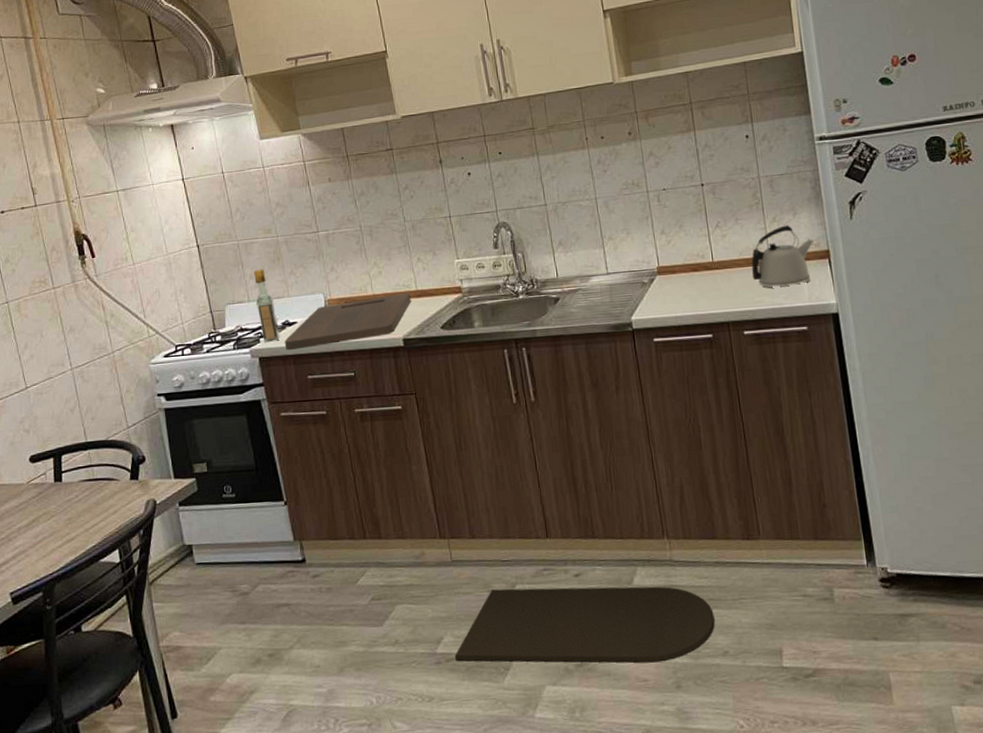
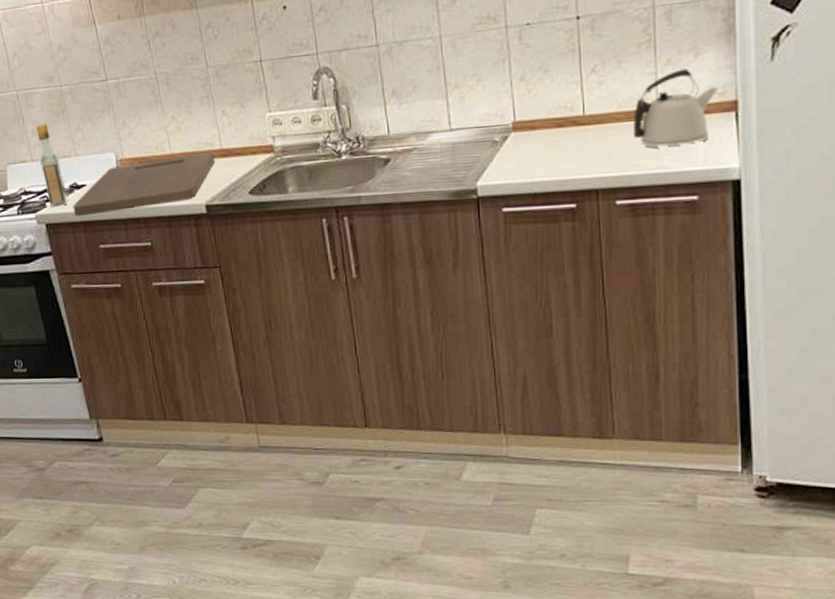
door mat: present [455,586,715,663] -> none [262,477,553,561]

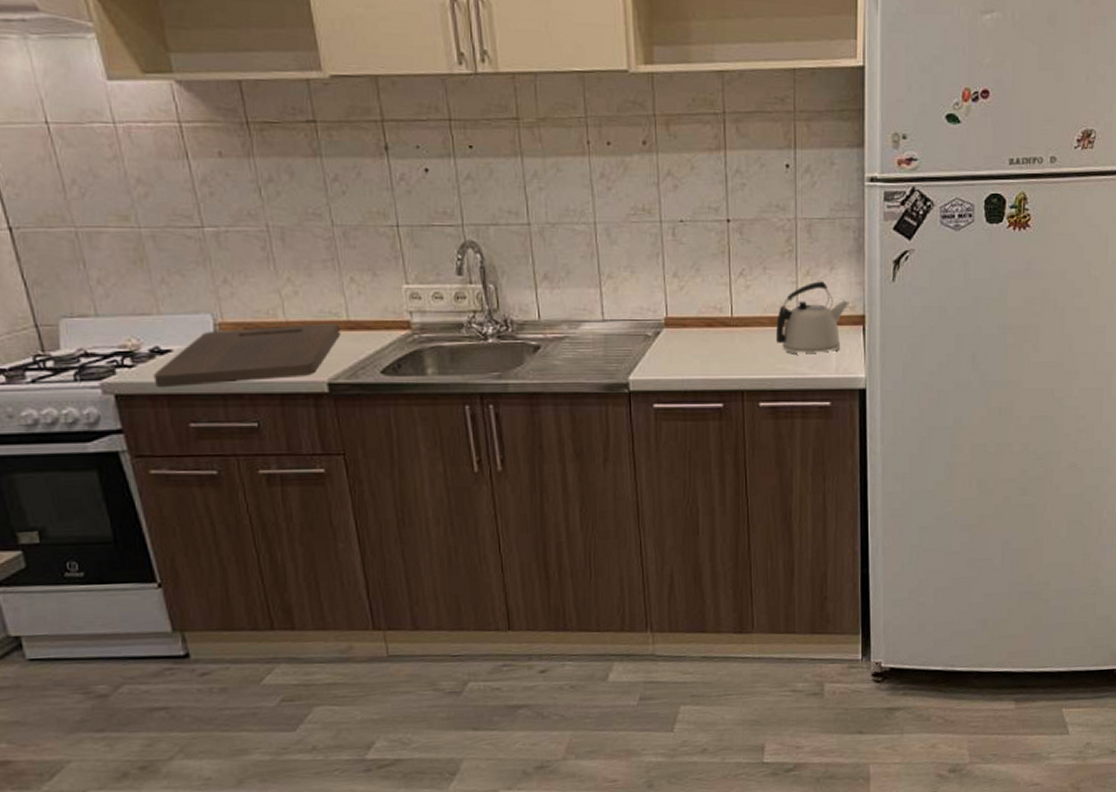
bottle: present [36,124,68,208] -> none [103,272,147,376]

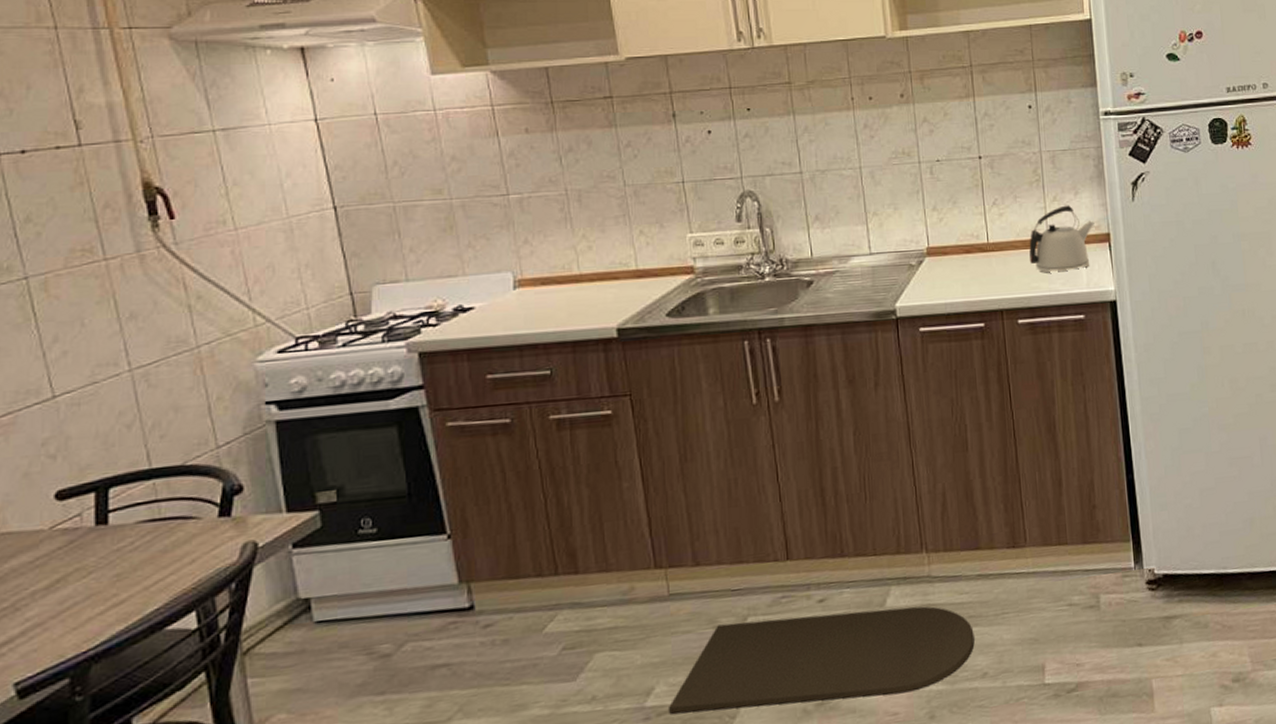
cutting board: present [153,323,340,388] -> none [455,273,629,344]
door mat: none [389,682,696,768] -> present [669,606,975,714]

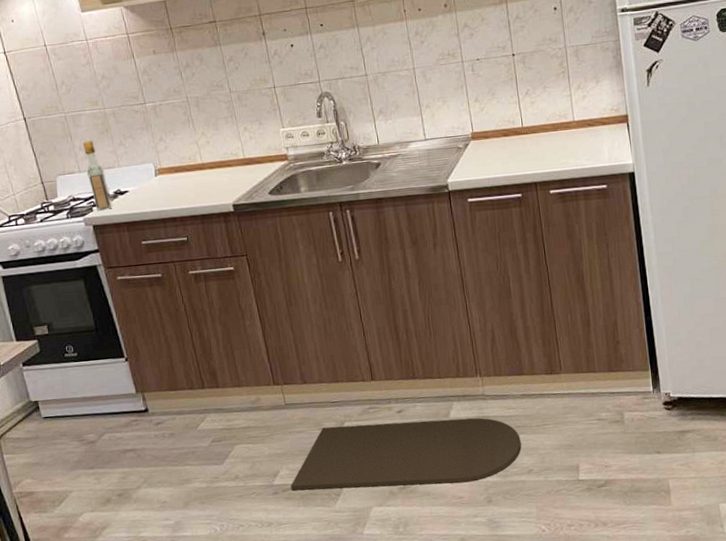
bottle: none [416,239,450,334] -> present [83,140,113,212]
kettle: present [1029,205,1095,273] -> none [557,92,614,151]

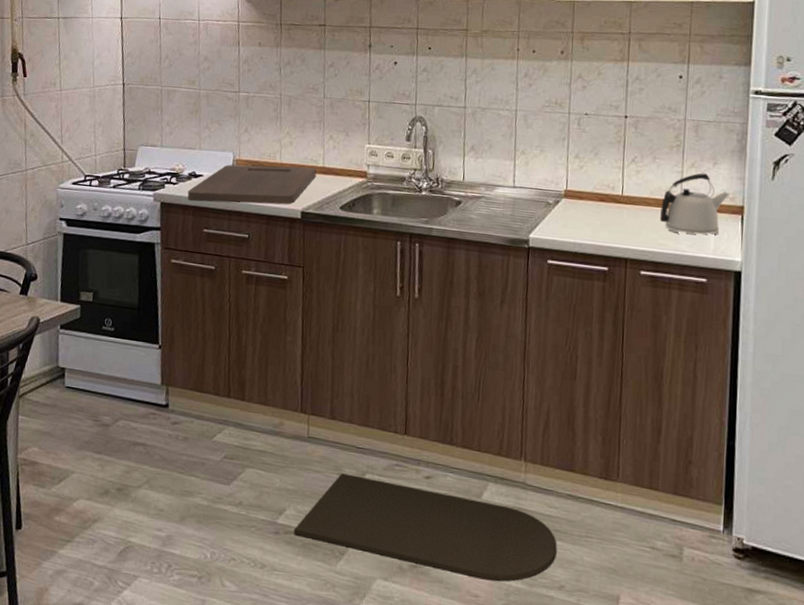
bottle: present [83,140,113,212] -> none [167,117,185,190]
cutting board: none [117,161,239,219] -> present [187,164,317,205]
kettle: none [557,92,614,151] -> present [660,173,730,235]

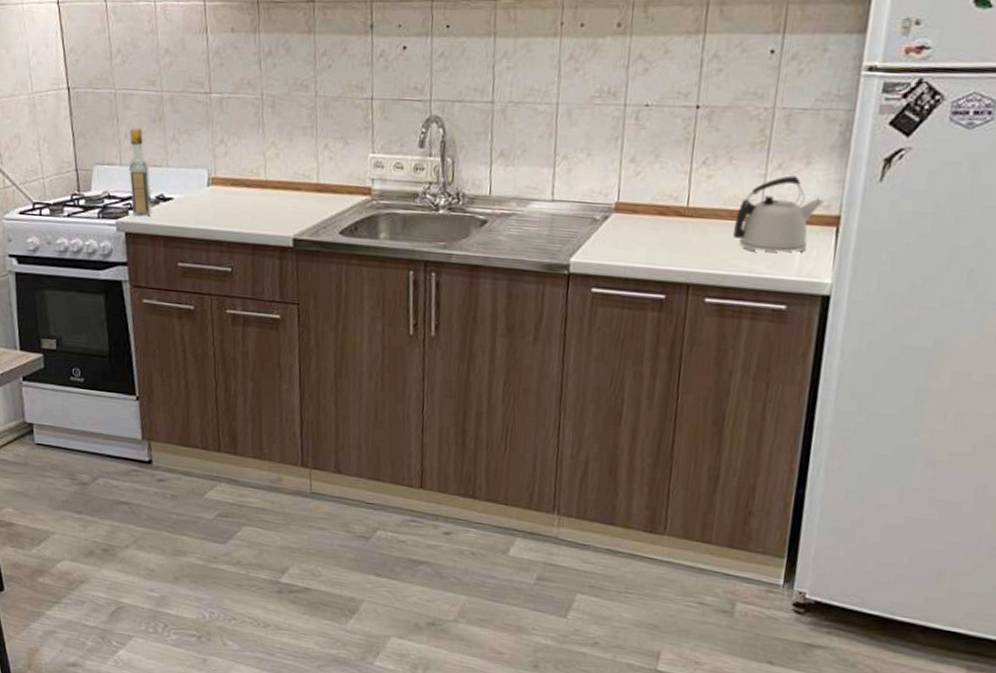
bottle: none [167,117,185,190] -> present [128,128,153,217]
cutting board: present [187,164,317,205] -> none [156,184,310,232]
door mat: present [294,473,557,582] -> none [299,530,593,639]

